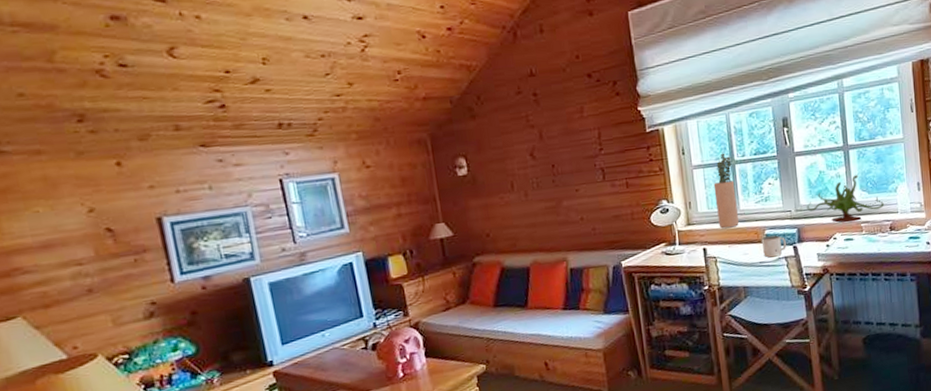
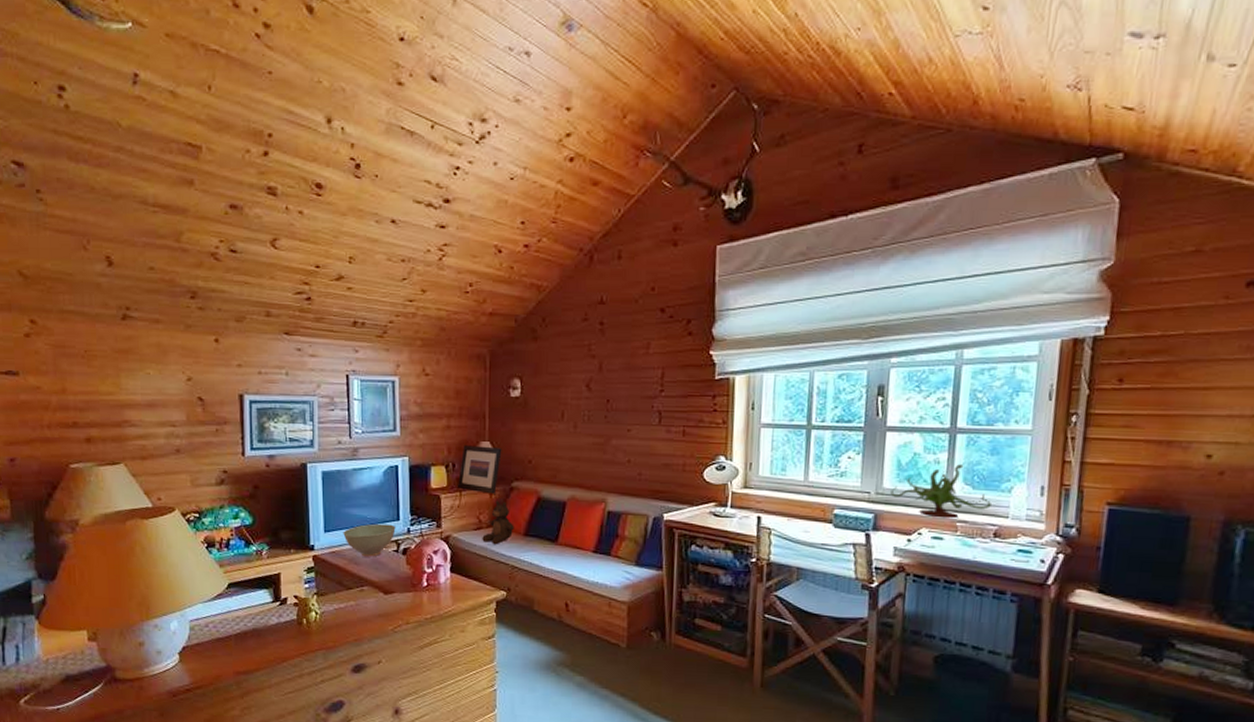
bowl: none [303,322,361,362] -> present [343,523,396,557]
picture frame: none [418,227,459,274] -> present [458,445,502,494]
teddy bear: none [452,277,483,322] -> present [482,500,514,545]
vase: present [713,151,739,229] -> none [780,413,808,499]
mug: present [761,235,787,258] -> none [827,516,859,542]

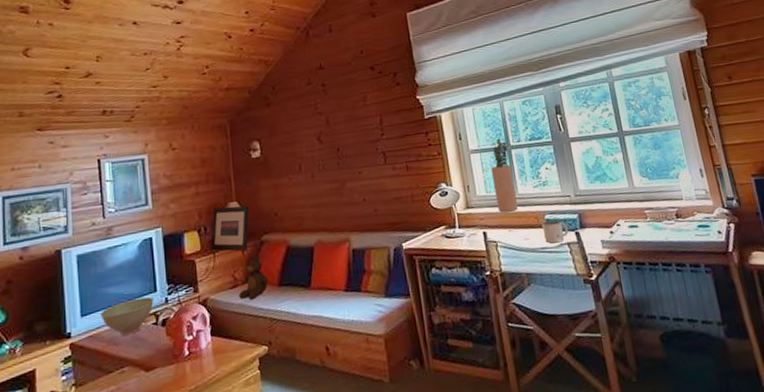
vase: none [780,413,808,499] -> present [490,137,518,213]
mug: none [827,516,859,542] -> present [541,220,569,244]
plant: present [890,464,991,519] -> none [586,160,667,209]

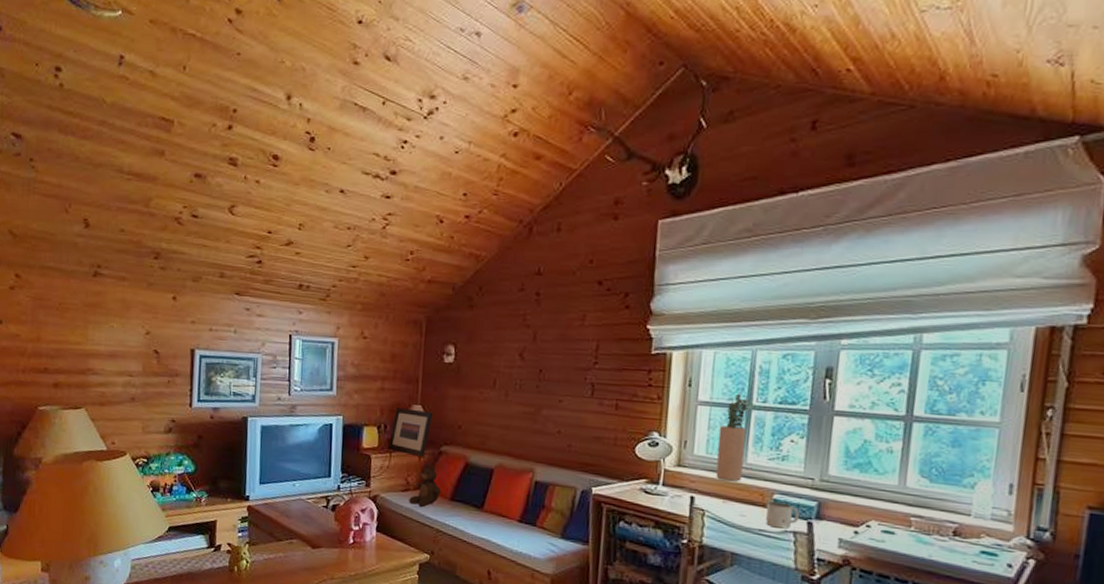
bowl: present [100,297,154,336] -> none [277,479,327,511]

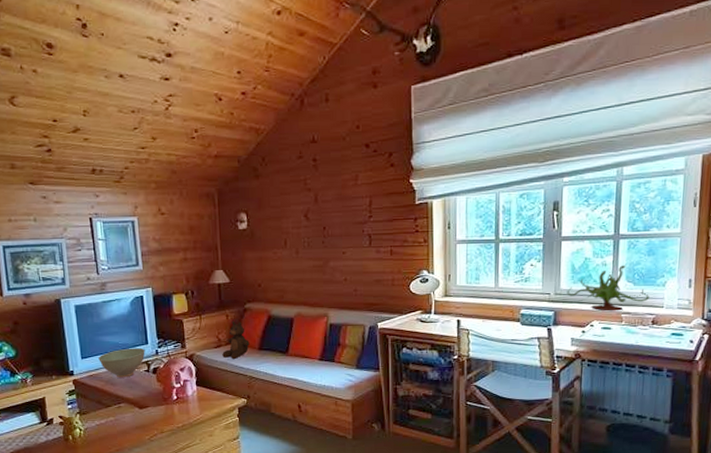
bowl: none [277,479,327,511] -> present [98,348,145,378]
picture frame: present [388,407,433,457] -> none [197,274,234,316]
vase: present [716,392,748,482] -> none [475,229,496,303]
mug: present [765,501,800,529] -> none [515,316,542,337]
plant: none [836,455,951,512] -> present [567,265,649,311]

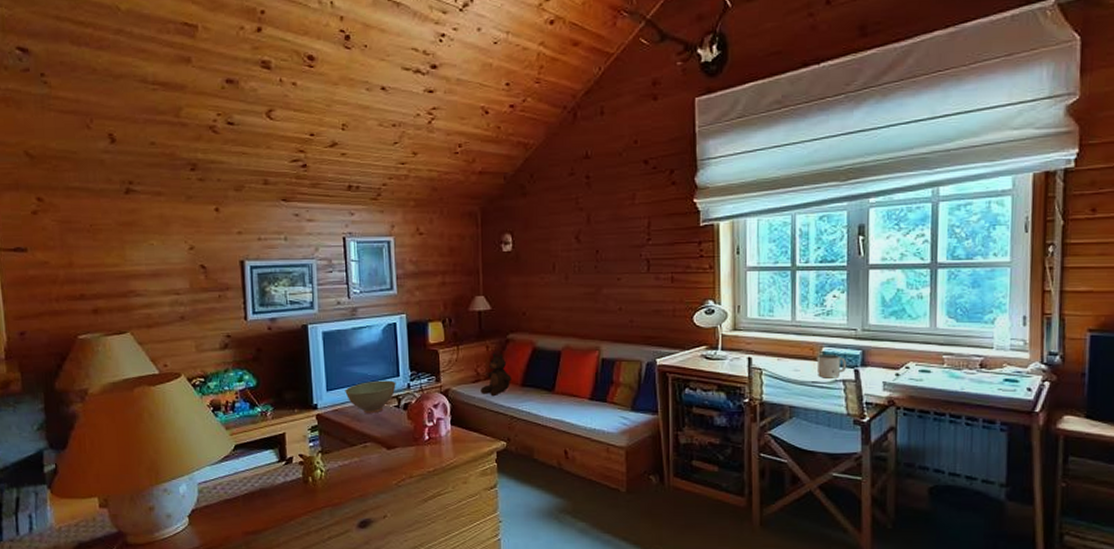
mug: none [515,316,542,337] -> present [816,354,847,378]
plant: present [567,265,649,311] -> none [876,298,975,352]

